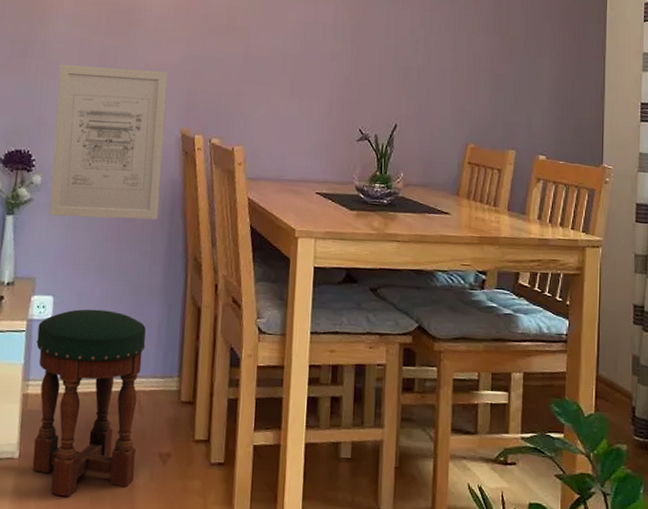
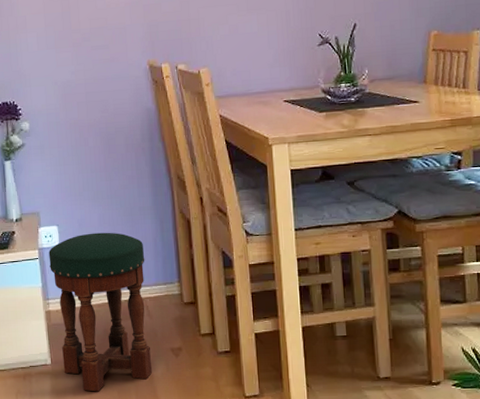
wall art: present [49,64,167,220] -> none [27,9,139,156]

